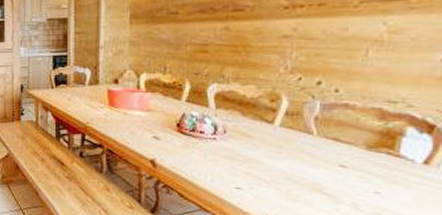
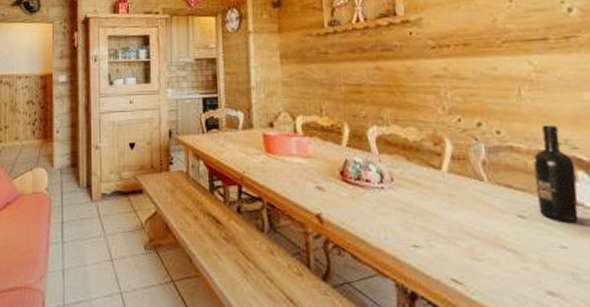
wine bottle: none [361,84,407,172] -> present [532,125,579,222]

